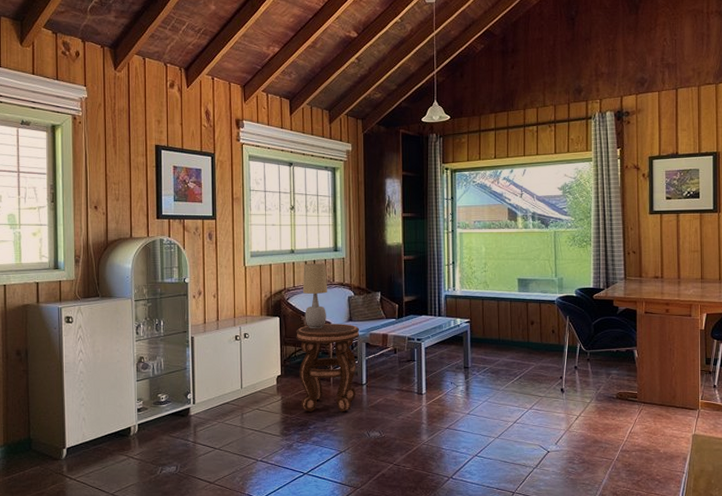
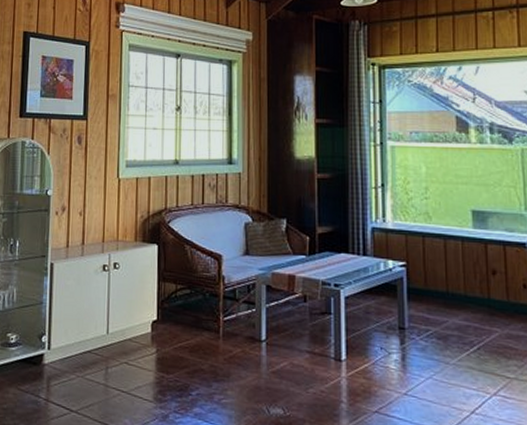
side table: present [296,324,360,412] -> none [177,257,259,377]
table lamp: present [302,263,327,329] -> none [187,178,219,263]

